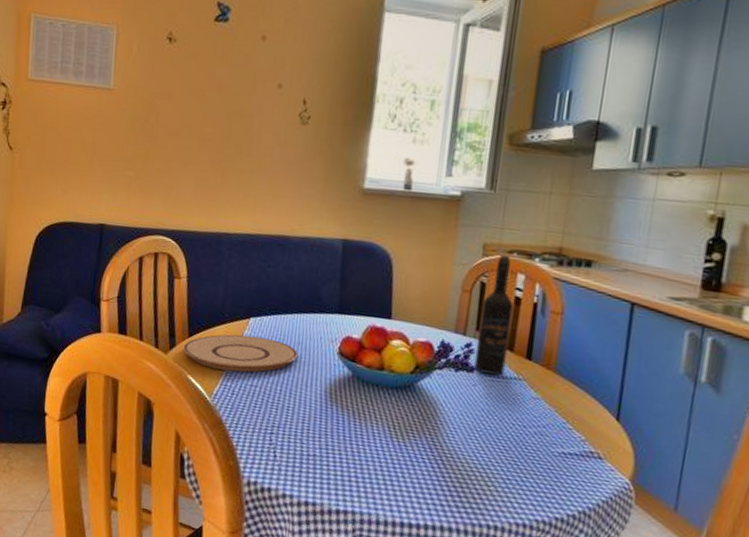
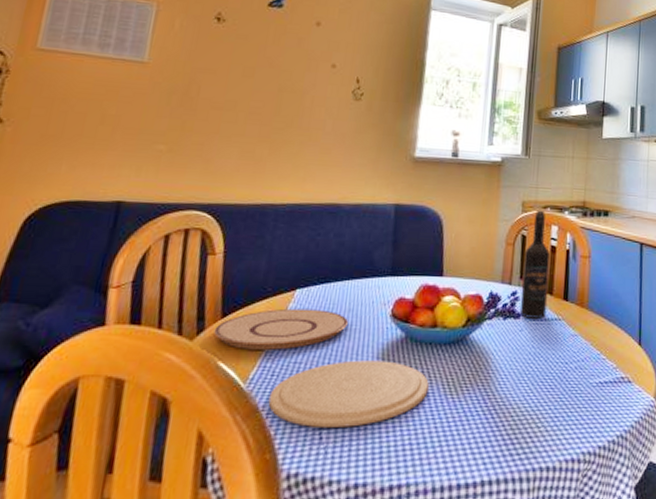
plate: none [230,390,375,452] -> present [268,360,429,427]

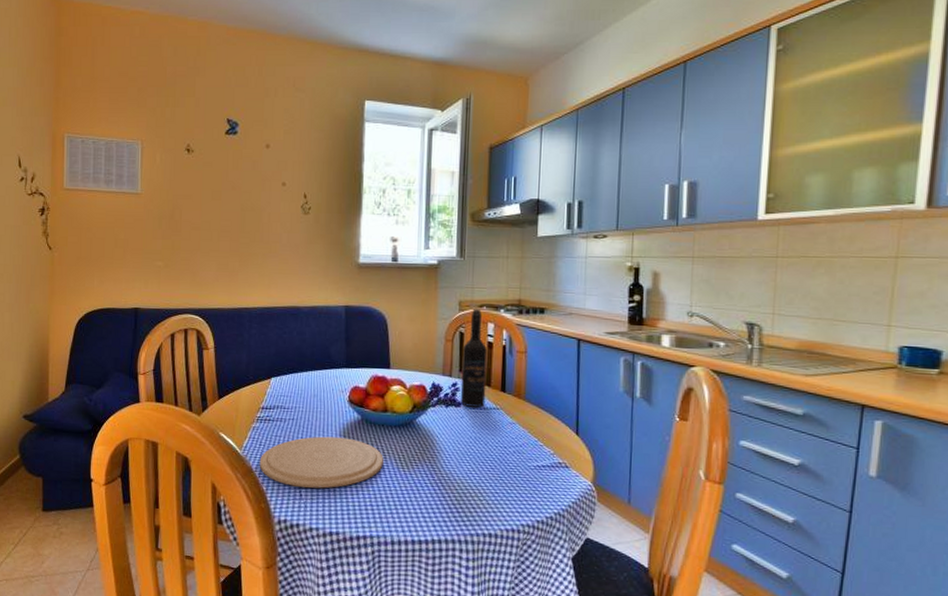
plate: present [213,308,348,350] -> none [214,393,314,426]

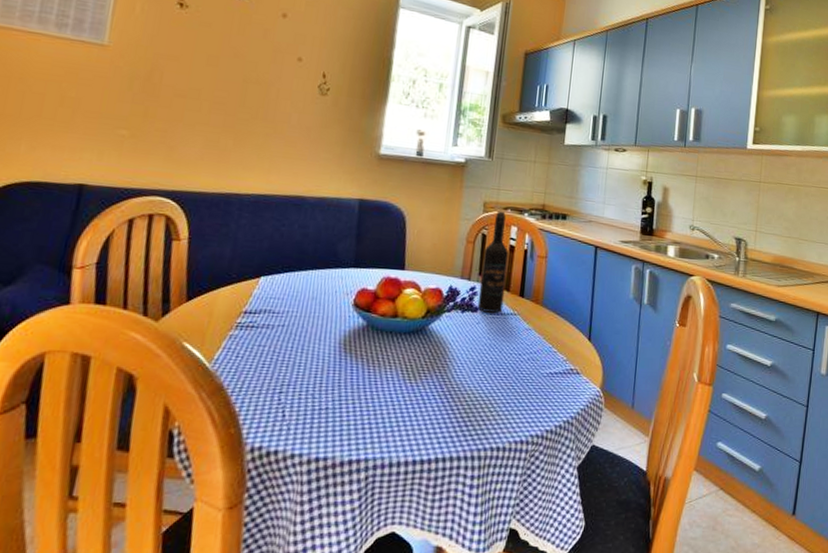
plate: present [259,436,384,489] -> none [233,345,389,407]

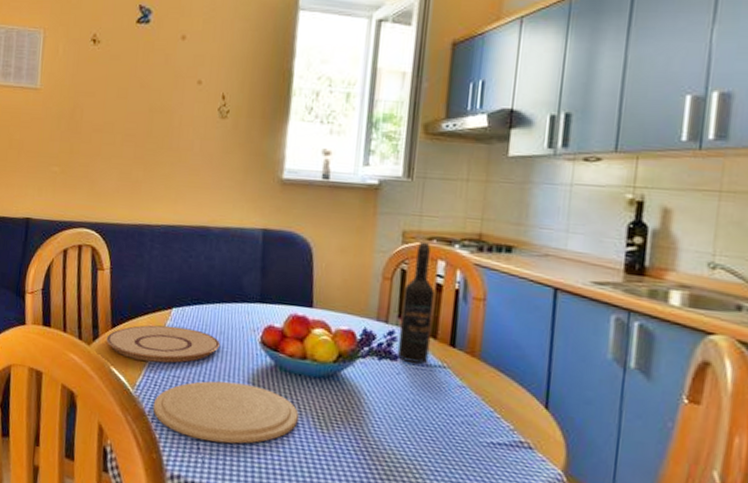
plate: none [179,294,311,333] -> present [106,325,220,363]
plate: none [233,345,389,407] -> present [153,381,299,444]

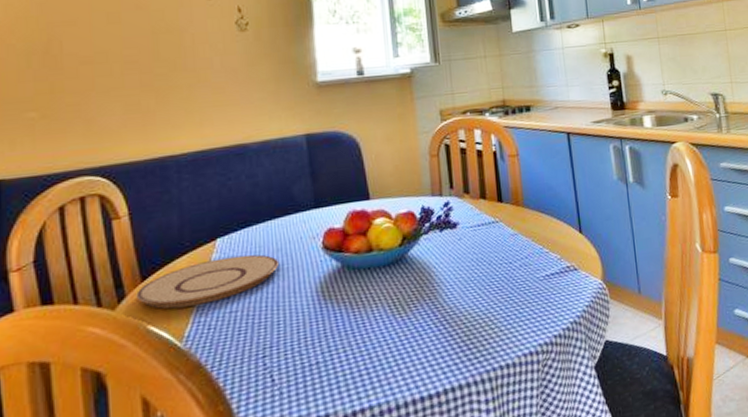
plate: present [153,381,299,444] -> none [210,293,375,373]
wine bottle: present [397,241,436,364] -> none [450,116,483,227]

